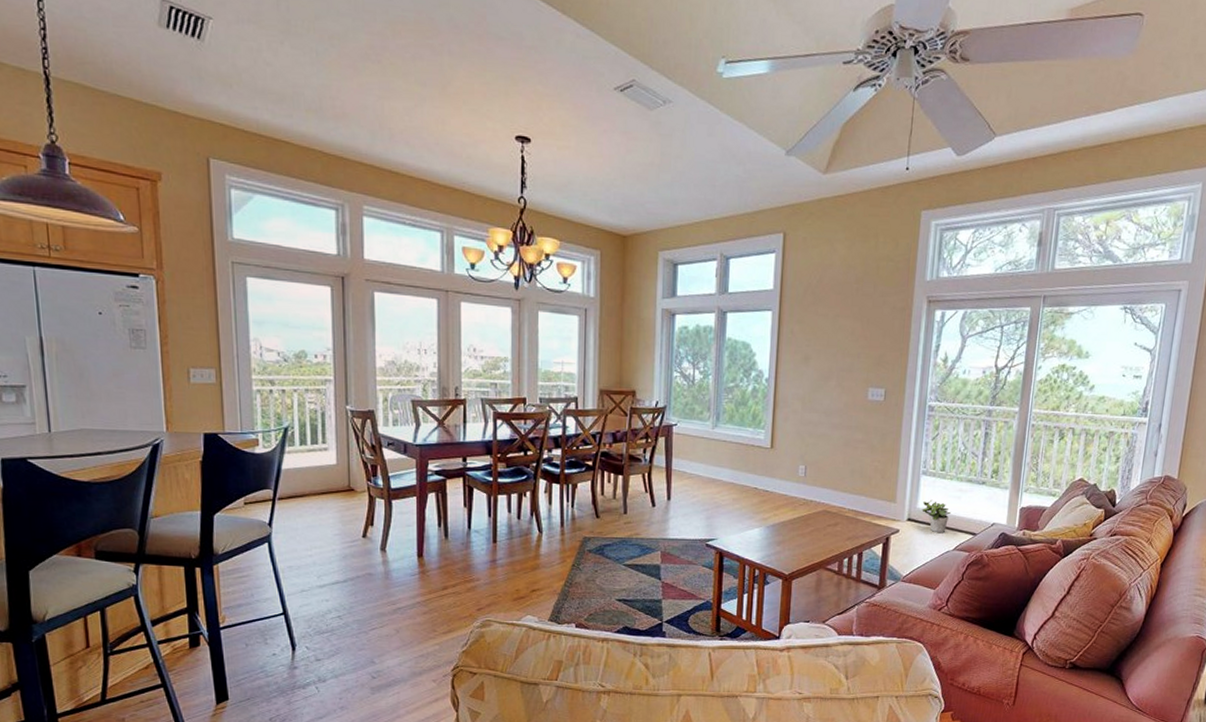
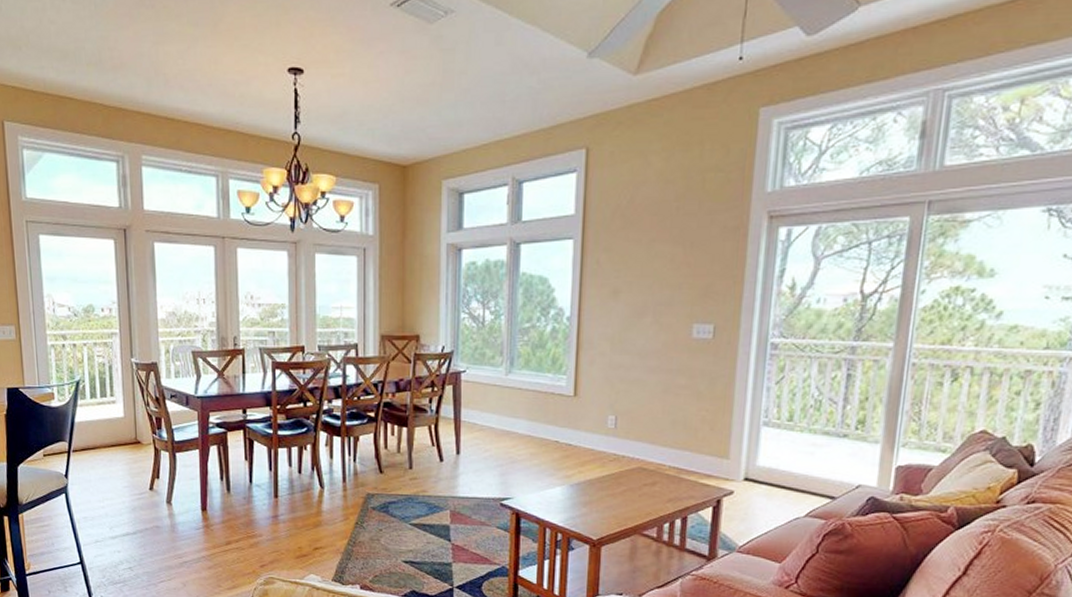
potted plant: present [922,499,952,533] -> none [762,455,802,496]

